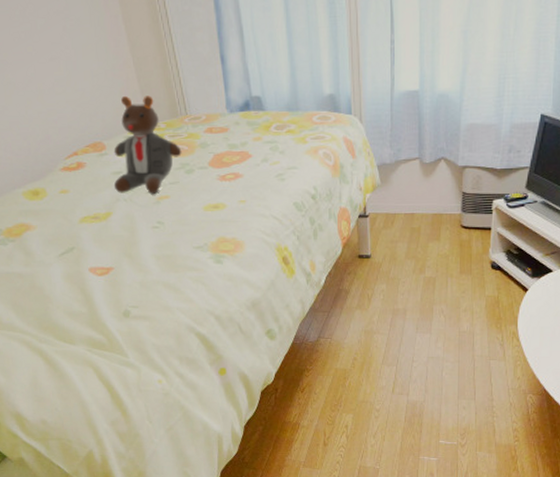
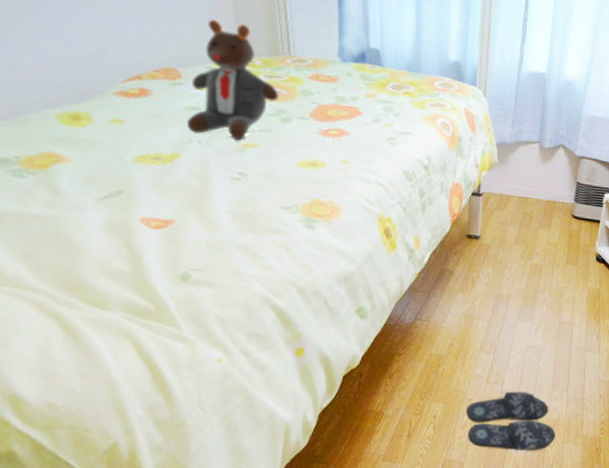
slippers: none [376,401,467,458] -> present [466,391,556,451]

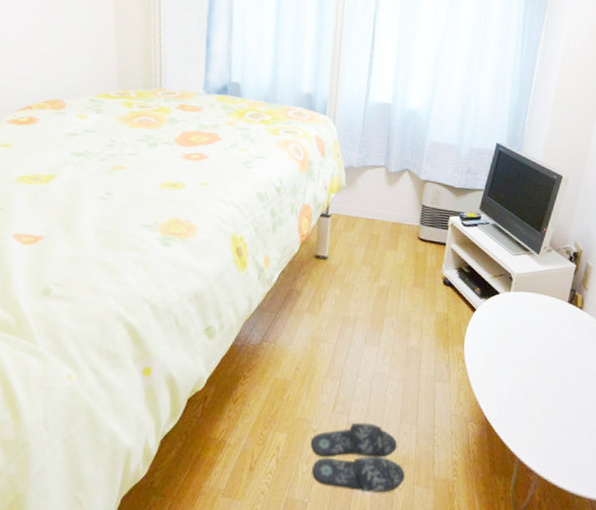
teddy bear: present [186,18,279,140] -> none [65,58,149,163]

